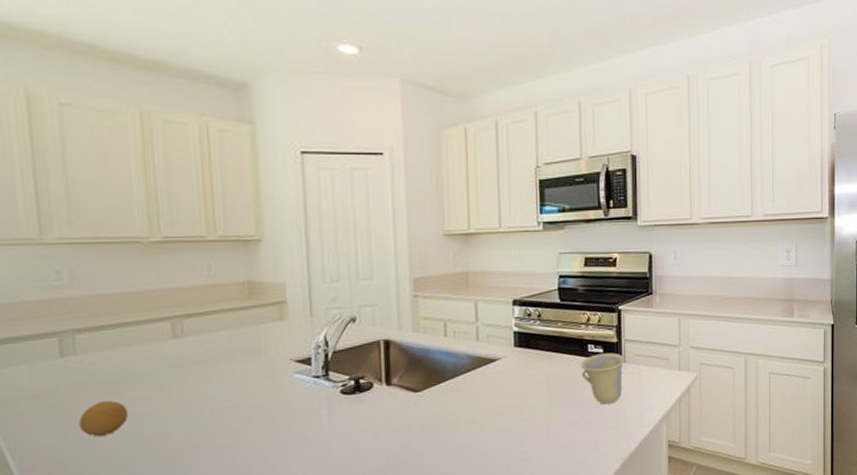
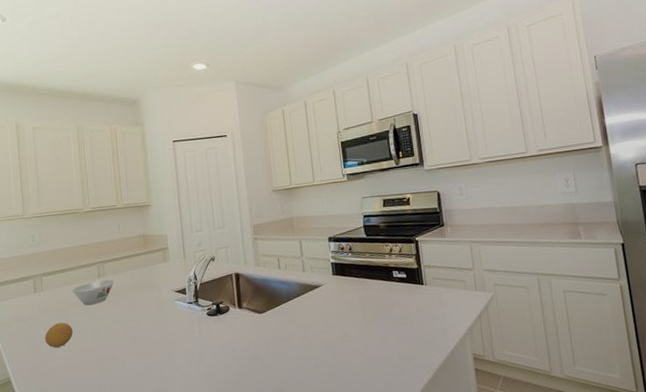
bowl: none [127,342,200,377] -> present [72,279,115,306]
cup: present [580,353,625,405] -> none [388,277,426,322]

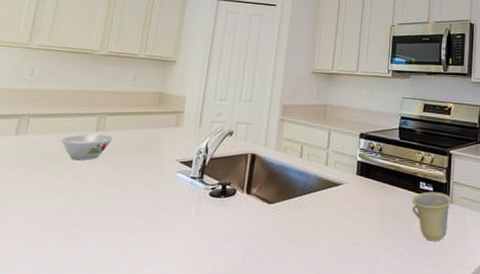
fruit: present [45,322,74,348] -> none [12,174,50,204]
cup: none [388,277,426,322] -> present [412,191,452,242]

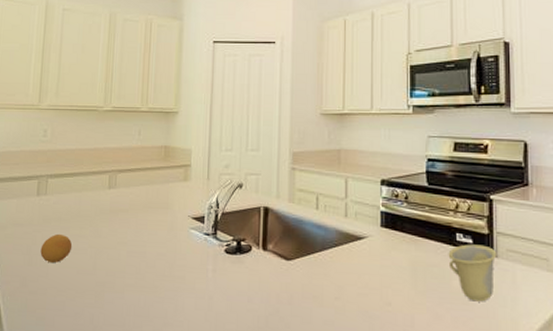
fruit: none [12,174,50,204] -> present [40,233,73,264]
bowl: present [61,134,114,161] -> none [78,192,126,219]

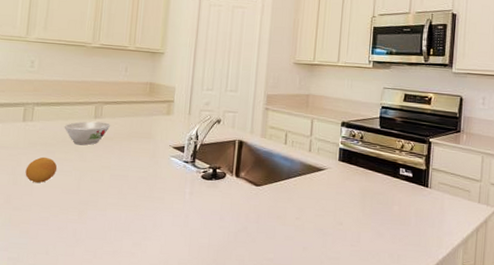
bowl: none [78,192,126,219] -> present [64,121,111,145]
cup: present [448,244,497,302] -> none [392,177,431,223]

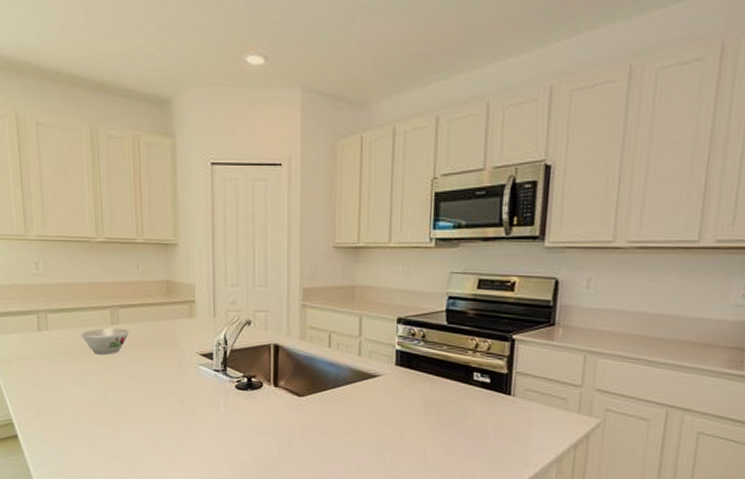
fruit: present [25,157,58,183] -> none [49,368,81,397]

